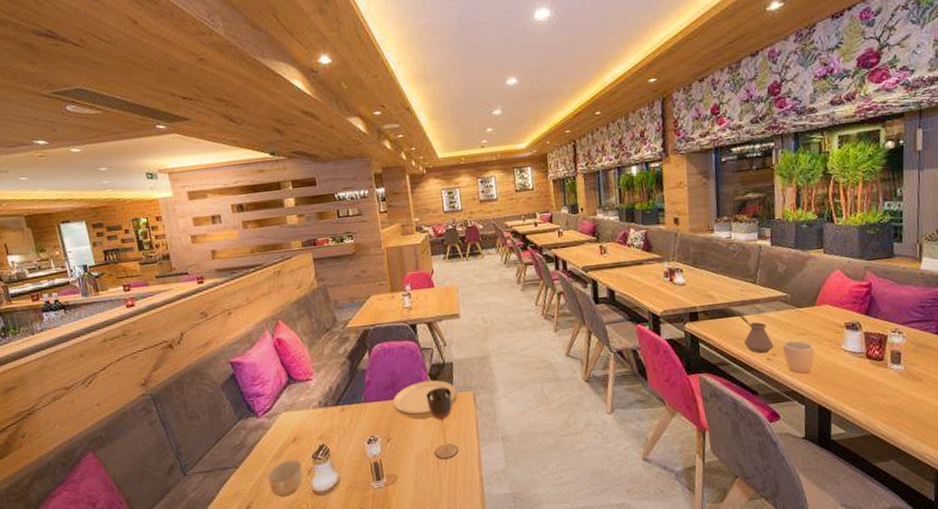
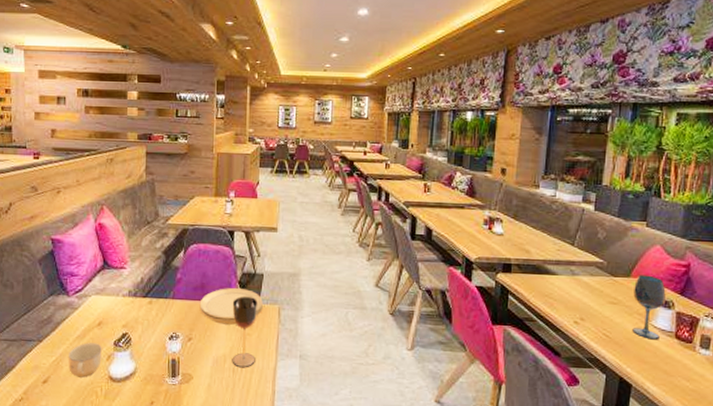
coffee pot: present [735,311,774,354] -> none [548,270,583,316]
cup: present [782,340,814,374] -> none [591,308,623,343]
wineglass: none [820,301,852,364] -> present [632,274,666,340]

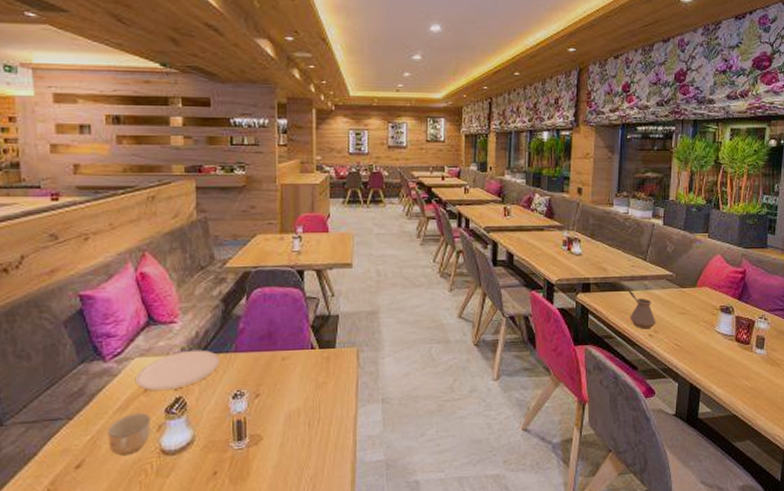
plate: none [91,293,160,327] -> present [135,349,221,392]
plate: present [199,287,264,325] -> none [267,332,341,375]
wineglass: present [232,296,258,368] -> none [305,340,333,421]
coffee pot: none [548,270,583,316] -> present [624,286,656,329]
wineglass: present [632,274,666,340] -> none [699,284,727,345]

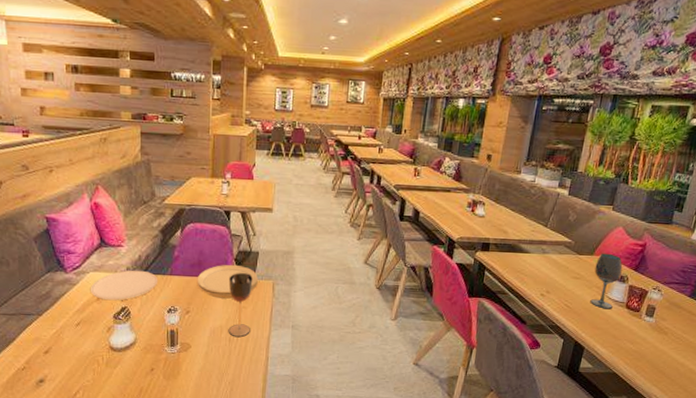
cup: present [107,413,151,456] -> none [68,316,102,348]
plate: none [267,332,341,375] -> present [197,264,259,299]
wineglass: none [305,340,333,421] -> present [228,272,253,338]
coffee pot: present [624,286,656,329] -> none [522,248,550,289]
wineglass: none [699,284,727,345] -> present [590,253,623,310]

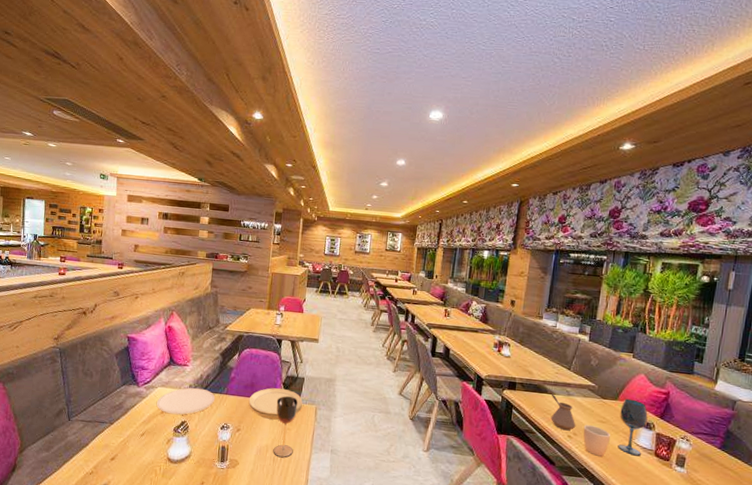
coffee pot: none [522,248,550,289] -> present [547,389,576,431]
cup: none [556,282,584,312] -> present [583,425,610,457]

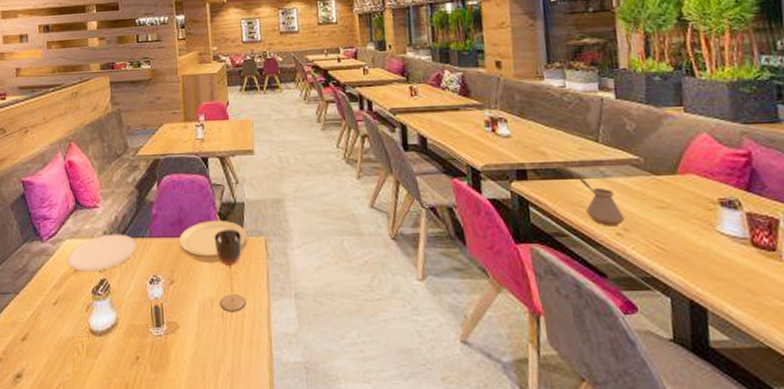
cup: present [583,425,610,457] -> none [636,214,680,257]
wineglass: present [618,398,648,456] -> none [684,170,731,250]

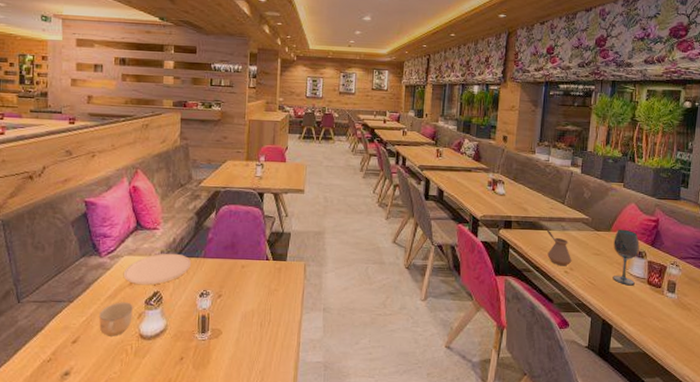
cup: none [45,292,81,332] -> present [98,302,133,336]
plate: present [179,220,249,263] -> none [229,246,291,281]
wineglass: present [214,228,246,312] -> none [259,253,285,322]
wineglass: none [684,170,731,250] -> present [612,229,640,286]

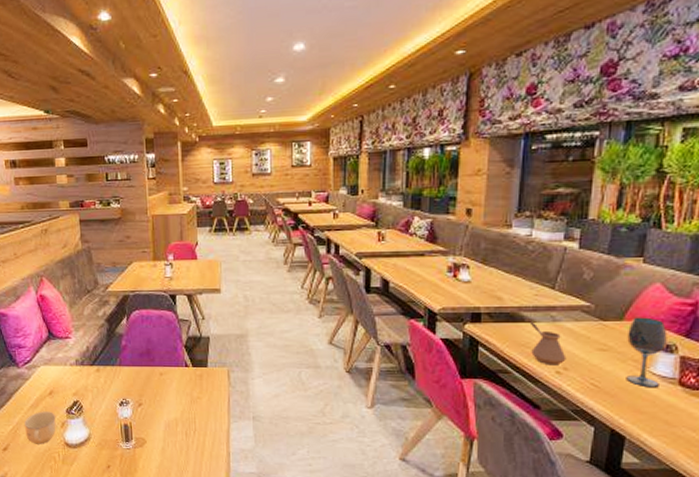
plate: present [123,253,192,286] -> none [42,362,108,395]

